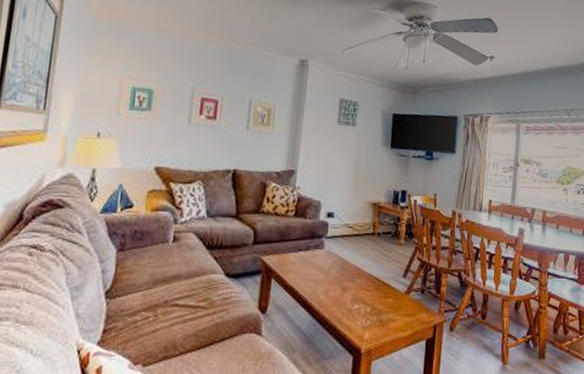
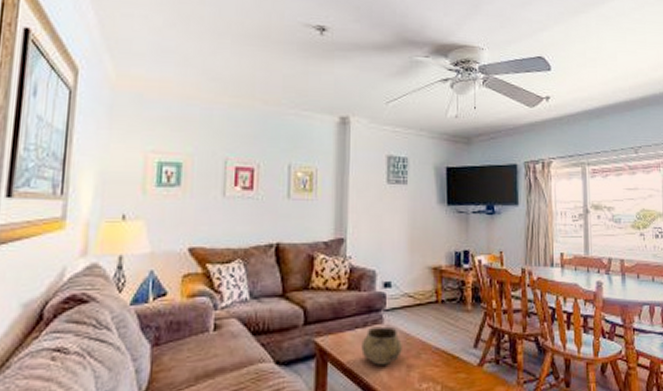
decorative bowl: none [302,251,339,285] -> present [361,326,402,365]

